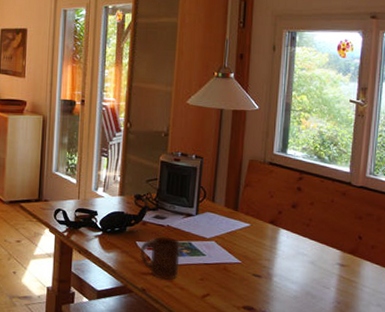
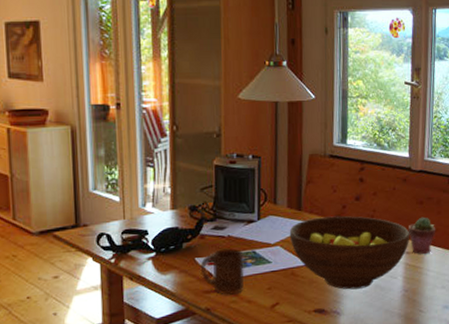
fruit bowl: none [224,219,346,294] -> present [289,216,410,290]
potted succulent: none [344,232,375,270] -> present [408,217,436,255]

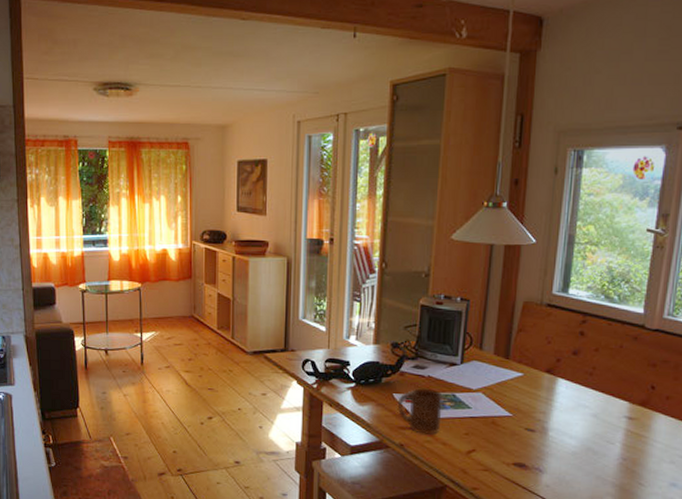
fruit bowl: present [289,216,410,290] -> none [493,368,636,449]
potted succulent: present [408,217,436,255] -> none [633,381,670,423]

